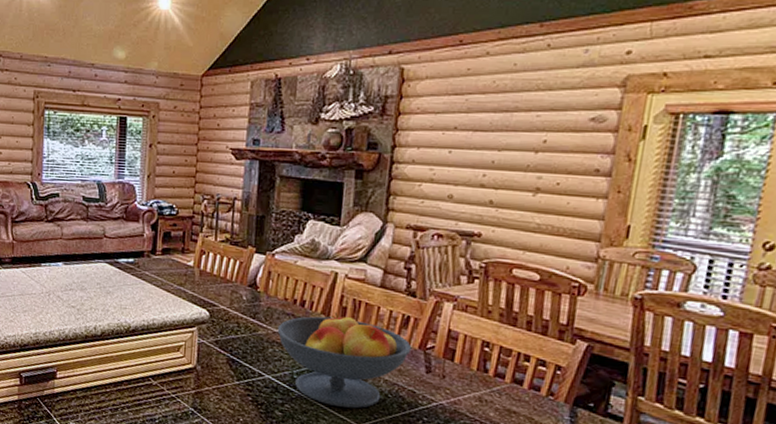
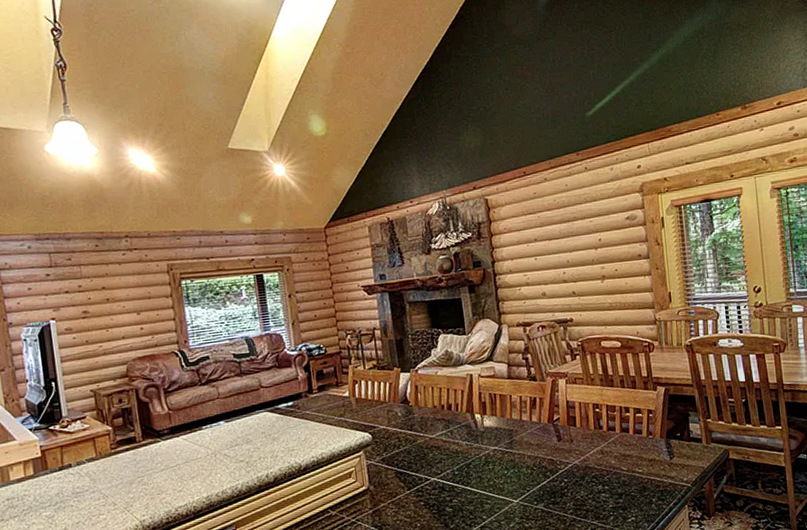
fruit bowl: present [277,312,412,409] -> none [433,408,543,491]

